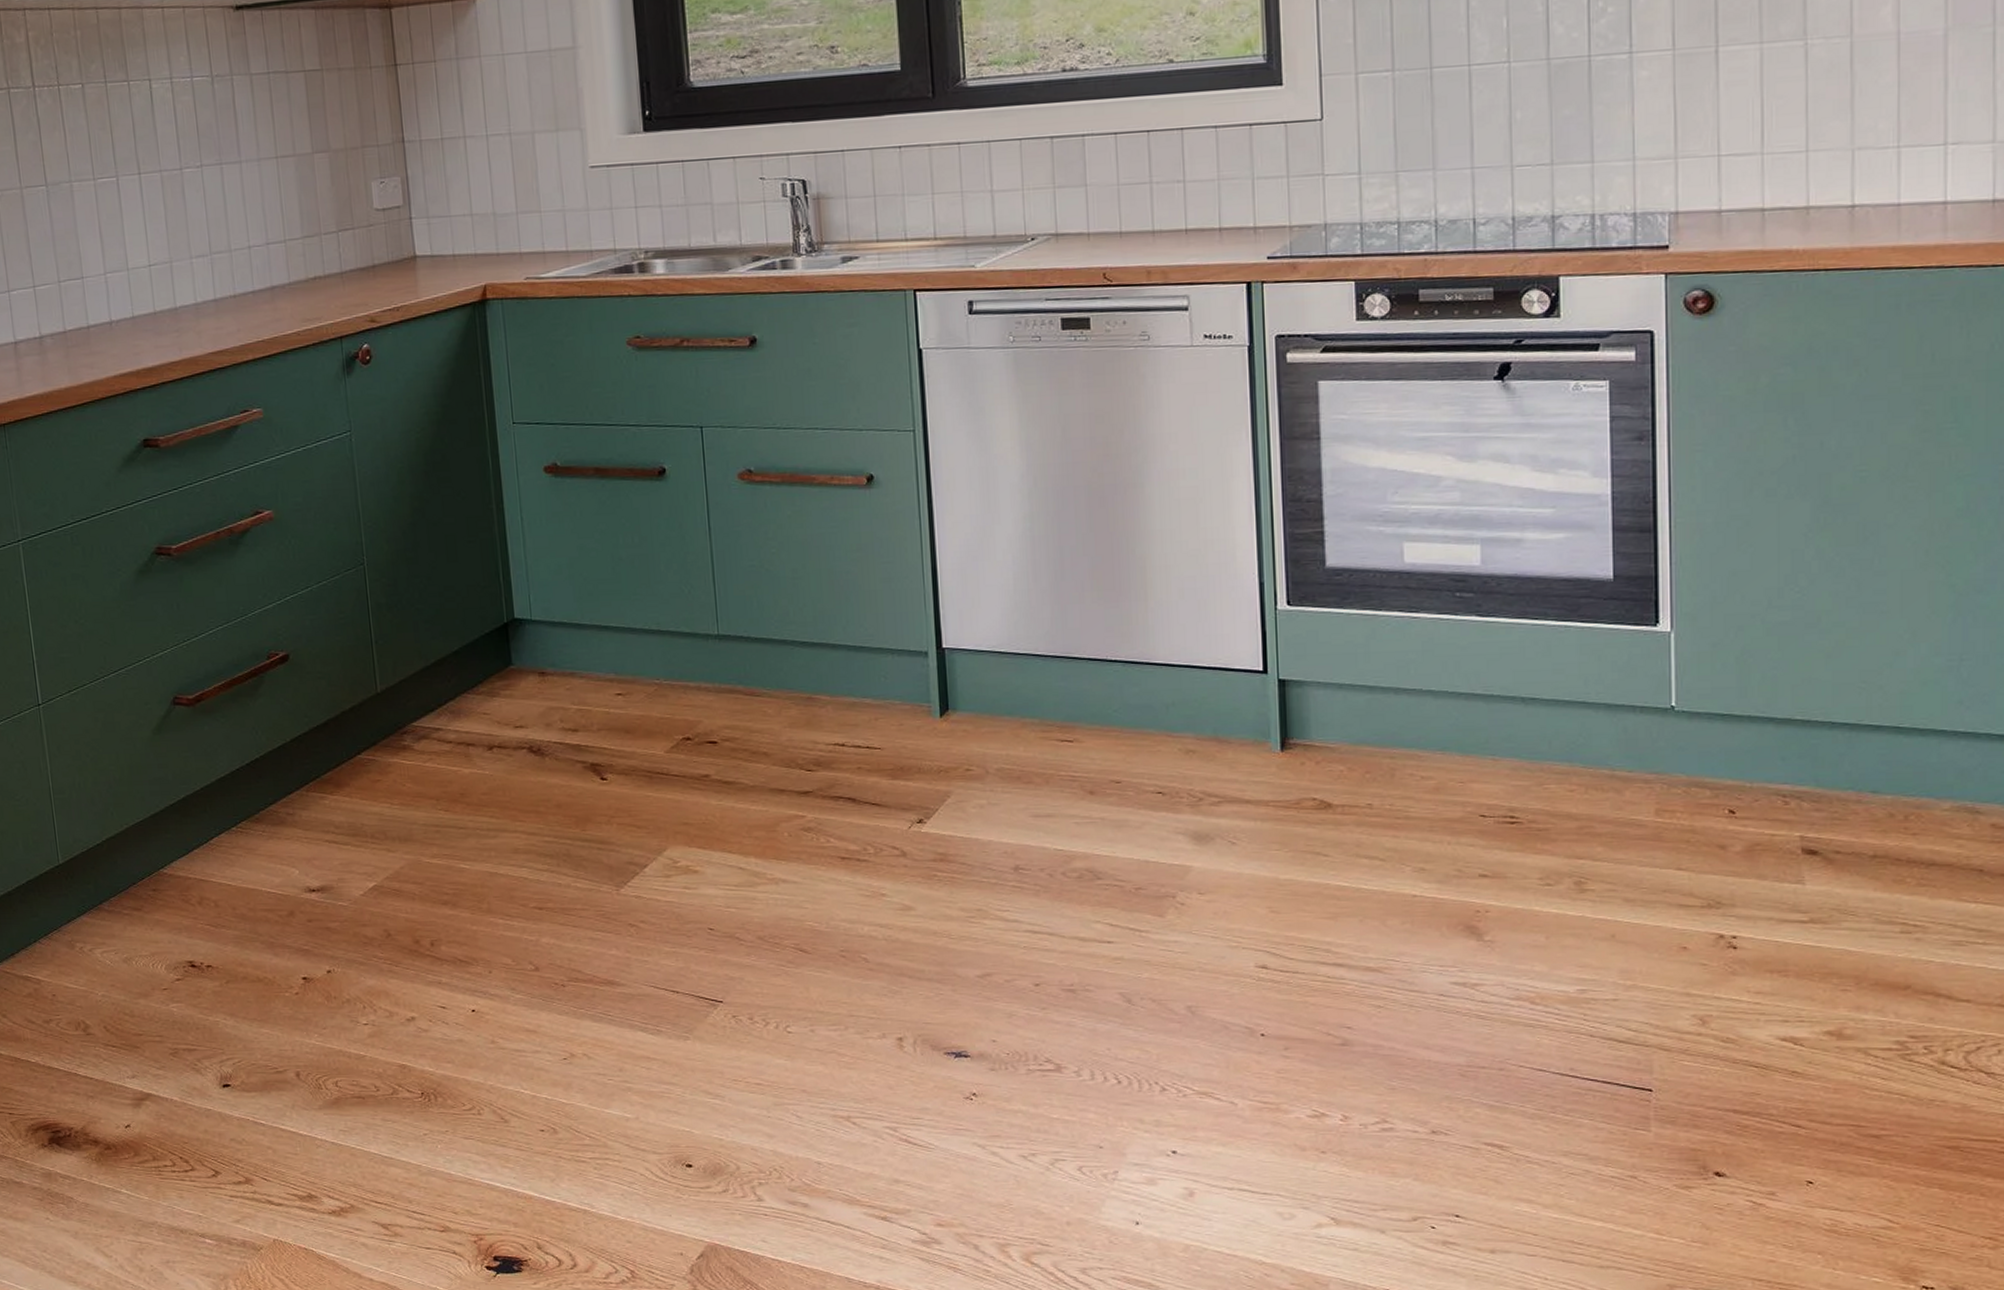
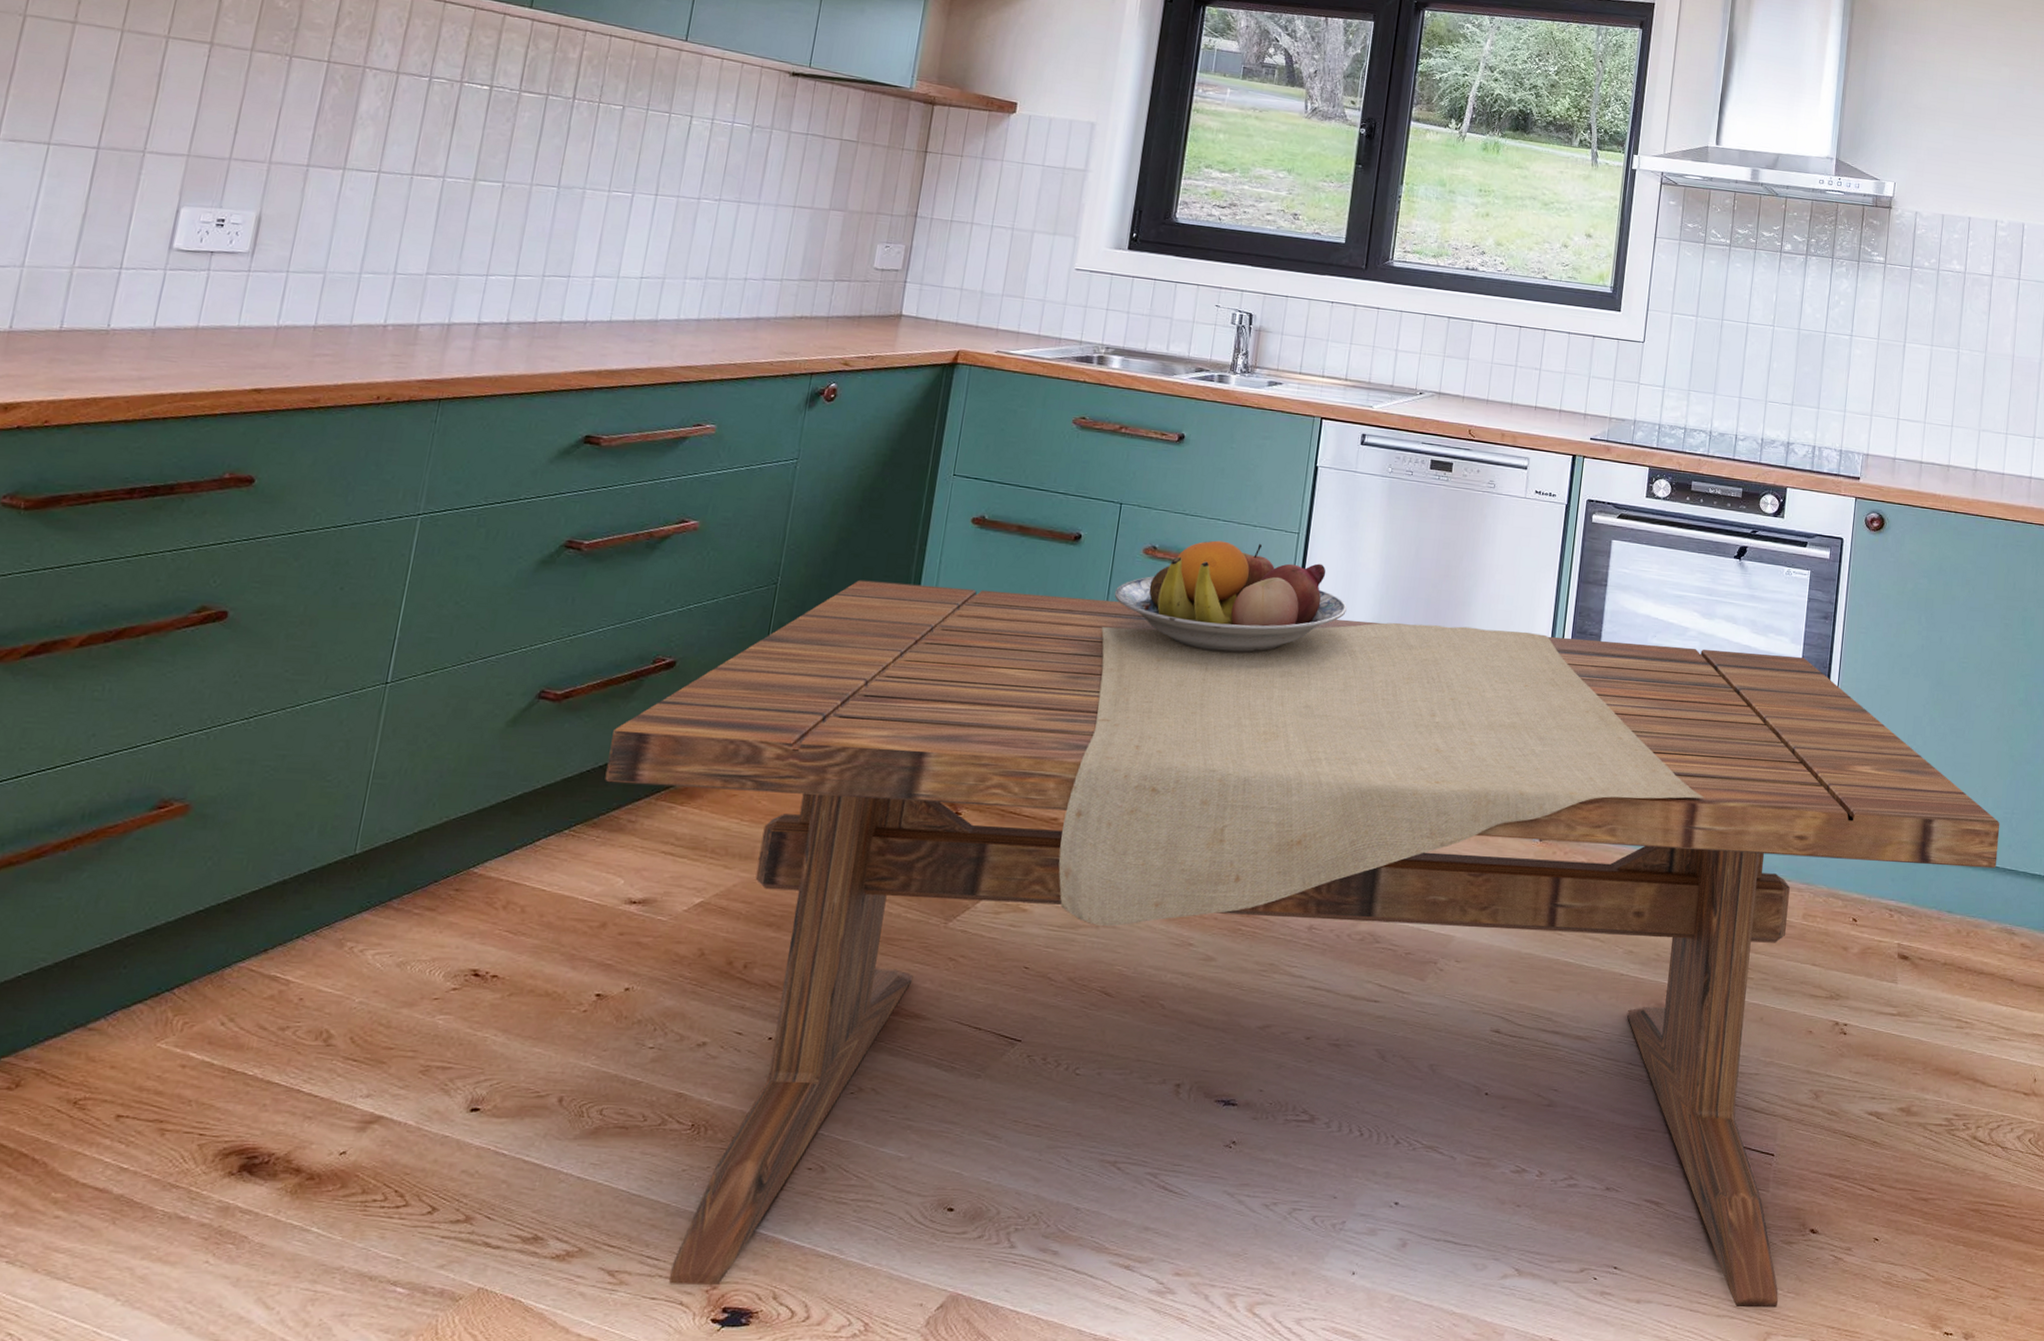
dining table: none [249,494,1943,1258] -> present [605,580,2000,1308]
fruit bowl: none [716,448,990,579] -> present [1114,540,1347,654]

